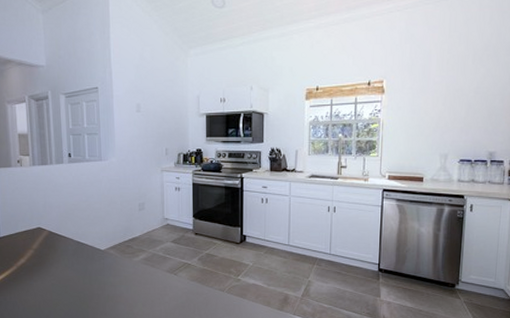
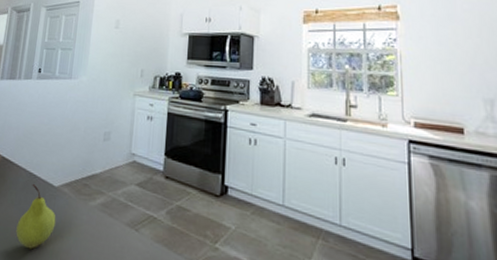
fruit: none [74,250,107,298] -> present [16,184,56,250]

